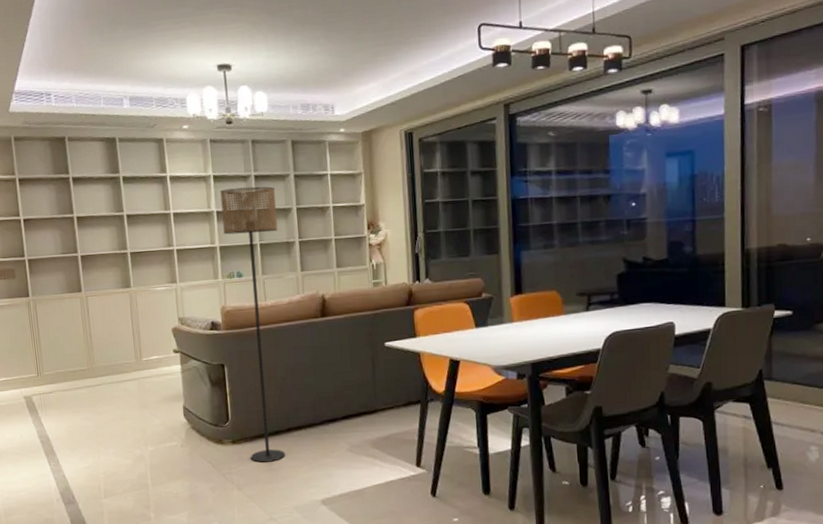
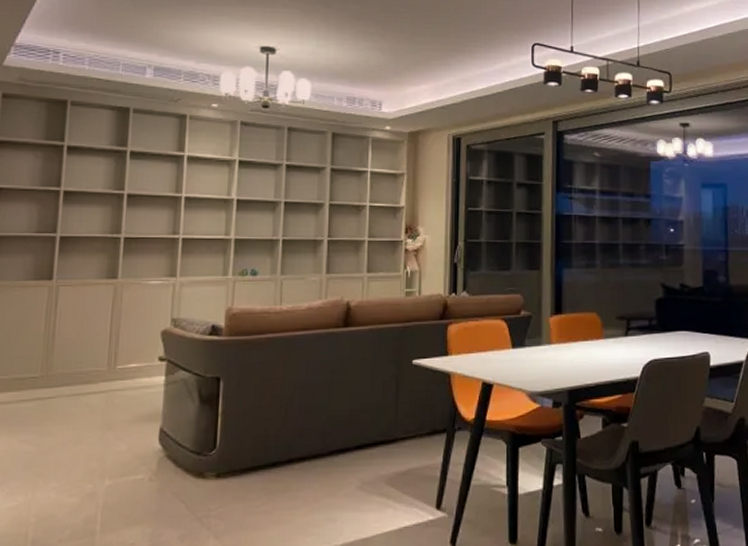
floor lamp: present [220,186,286,463] -> none [236,176,308,503]

